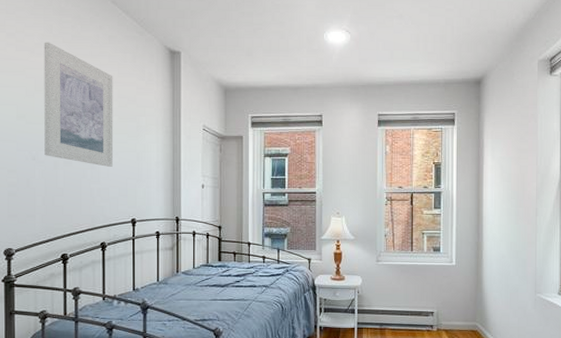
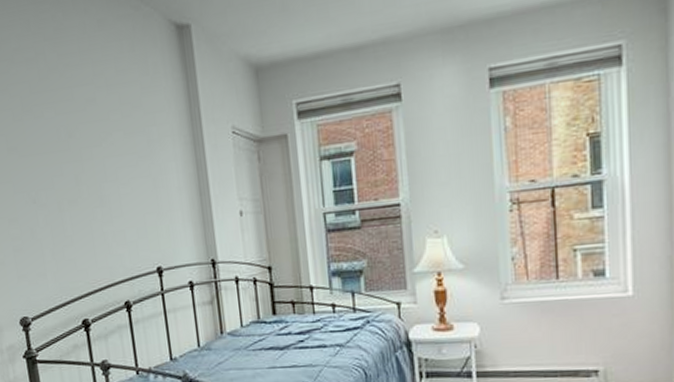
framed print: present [44,42,114,167] -> none [23,43,127,202]

